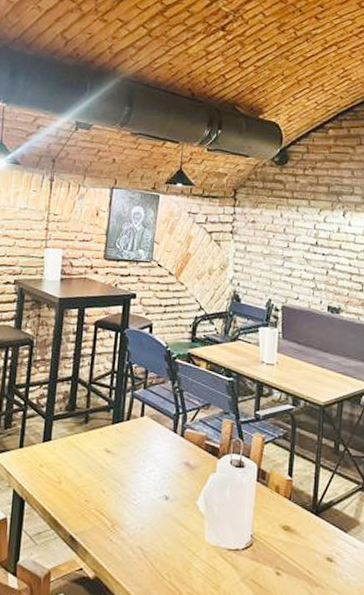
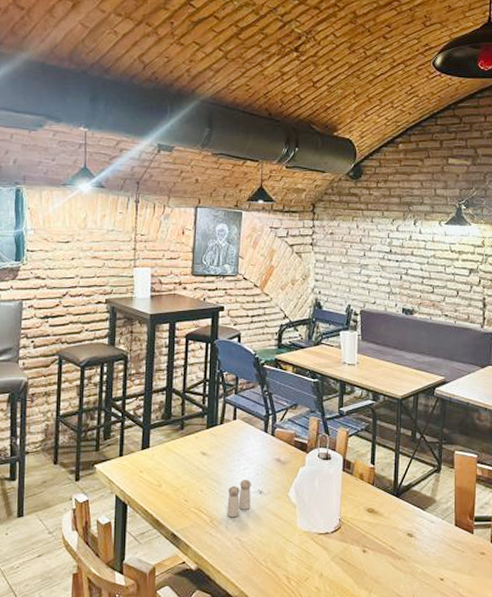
salt and pepper shaker: none [129,482,157,524] -> present [227,479,251,518]

